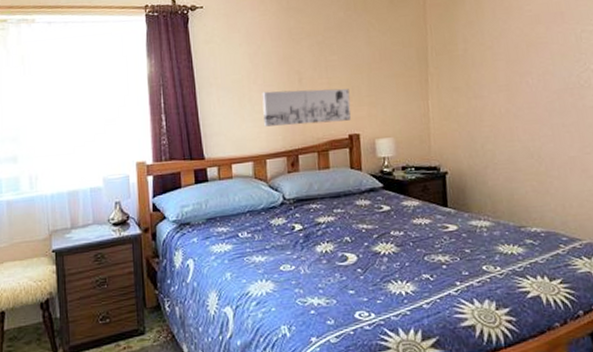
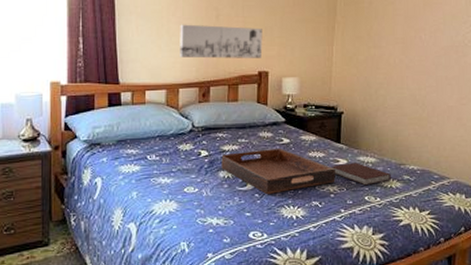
serving tray: none [317,217,446,270] -> present [221,149,336,195]
notebook: none [440,227,511,254] -> present [331,162,391,186]

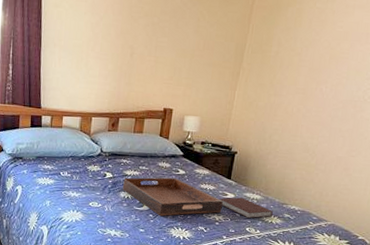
wall art: present [180,24,263,59] -> none [95,59,172,96]

